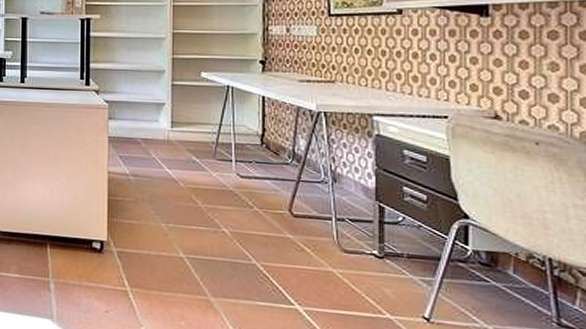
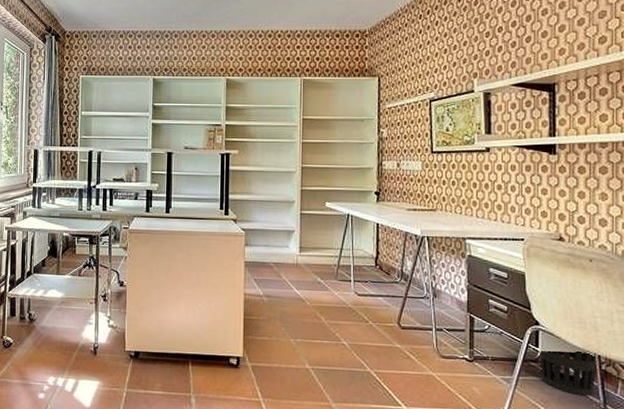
wastebasket: none [468,248,549,306] -> present [538,349,598,396]

